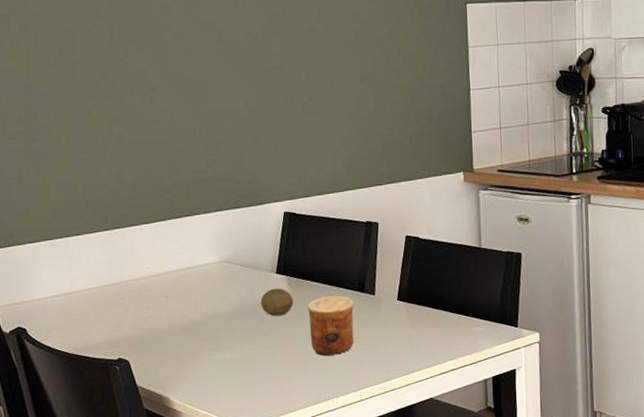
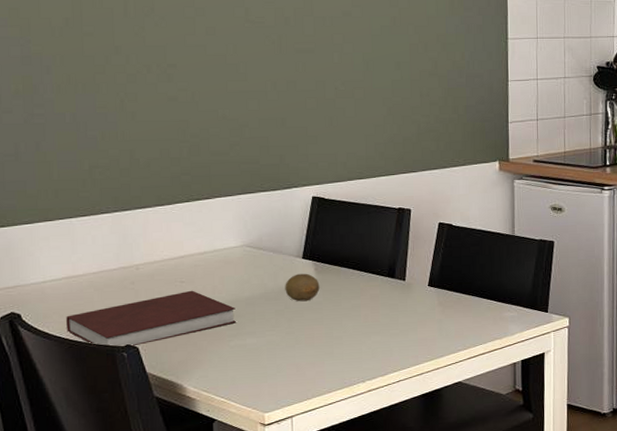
notebook: none [65,305,217,360] -> present [66,290,236,347]
cup: present [307,295,354,356] -> none [334,281,384,341]

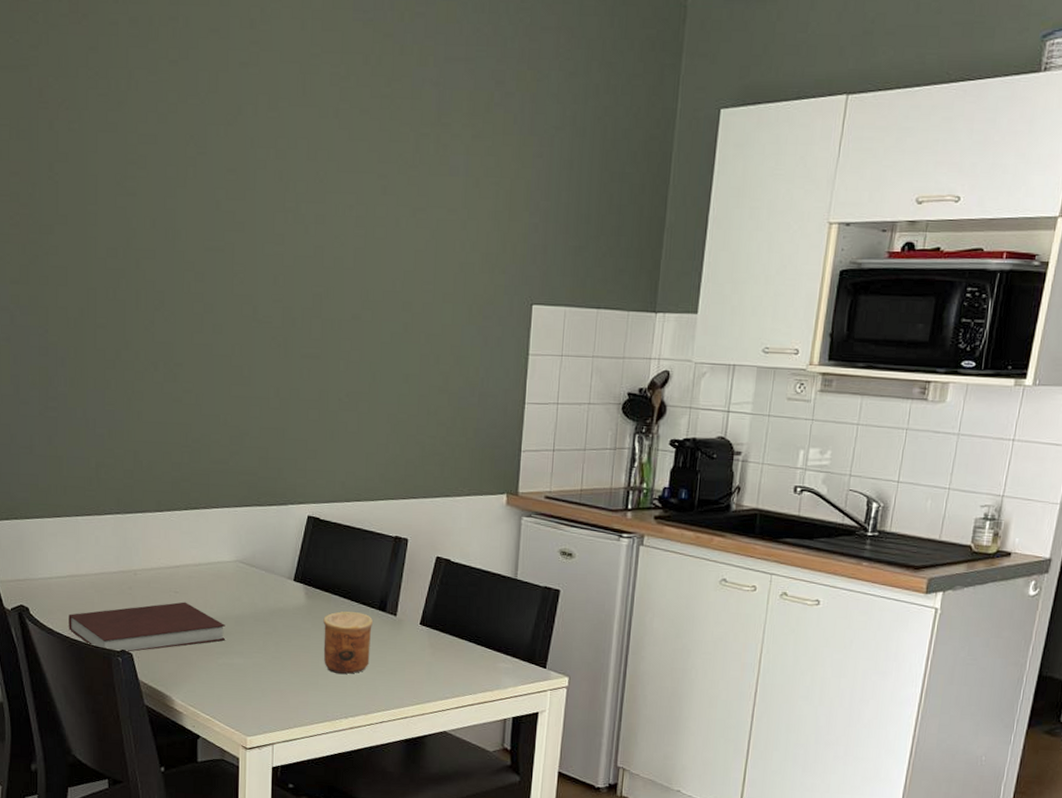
fruit: present [285,273,320,302] -> none [274,596,309,627]
cup: none [334,281,384,341] -> present [323,611,374,674]

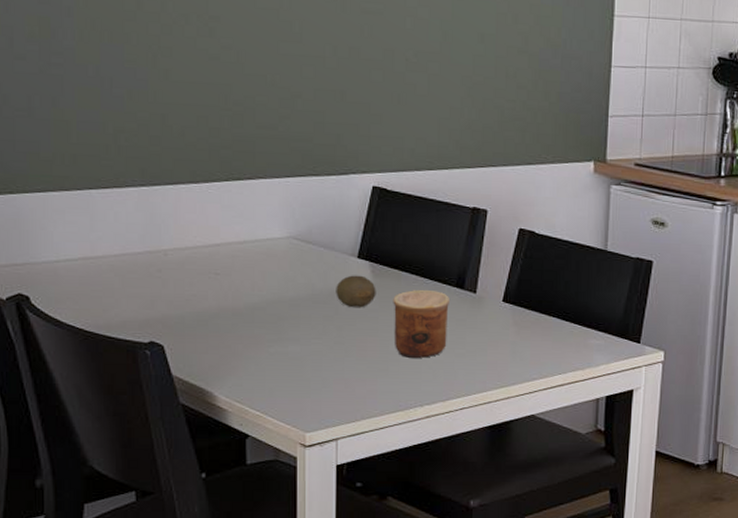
notebook: present [69,602,225,652] -> none [82,284,277,344]
fruit: none [274,596,309,627] -> present [336,275,376,308]

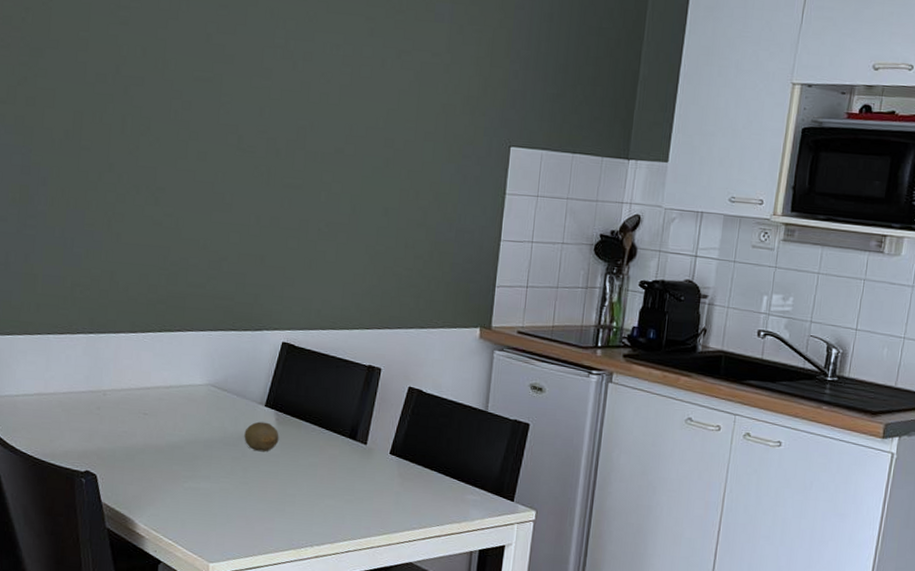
cup: present [393,289,451,358] -> none [291,438,344,502]

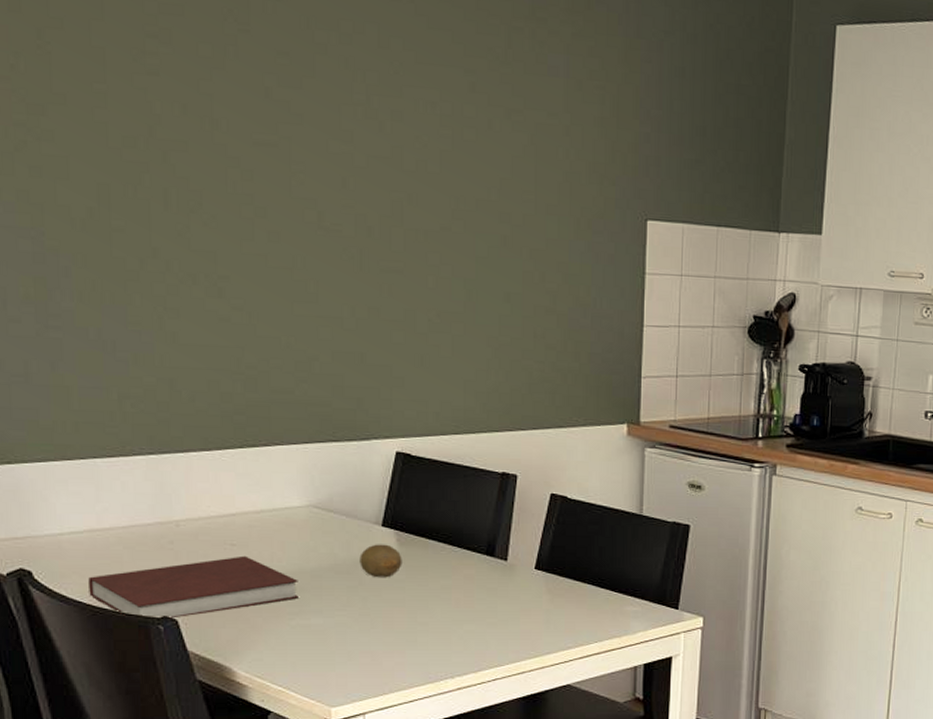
notebook: none [32,424,194,474] -> present [88,555,299,619]

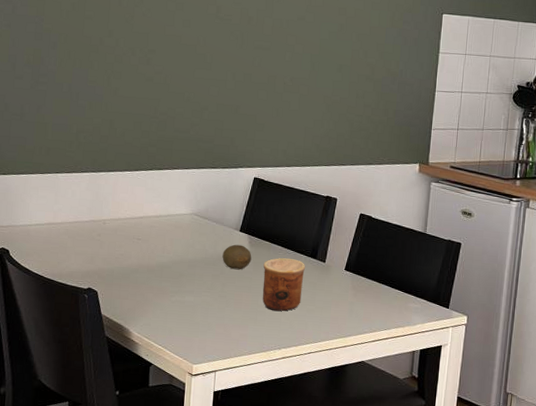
notebook: present [88,555,299,619] -> none [43,247,180,290]
cup: none [420,557,481,628] -> present [262,257,306,311]

